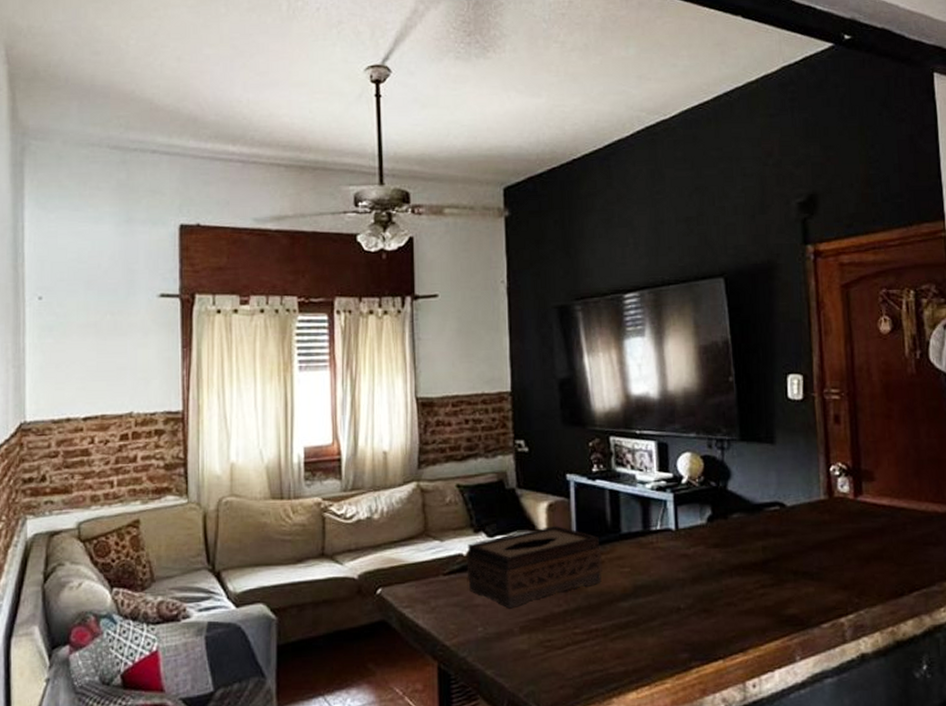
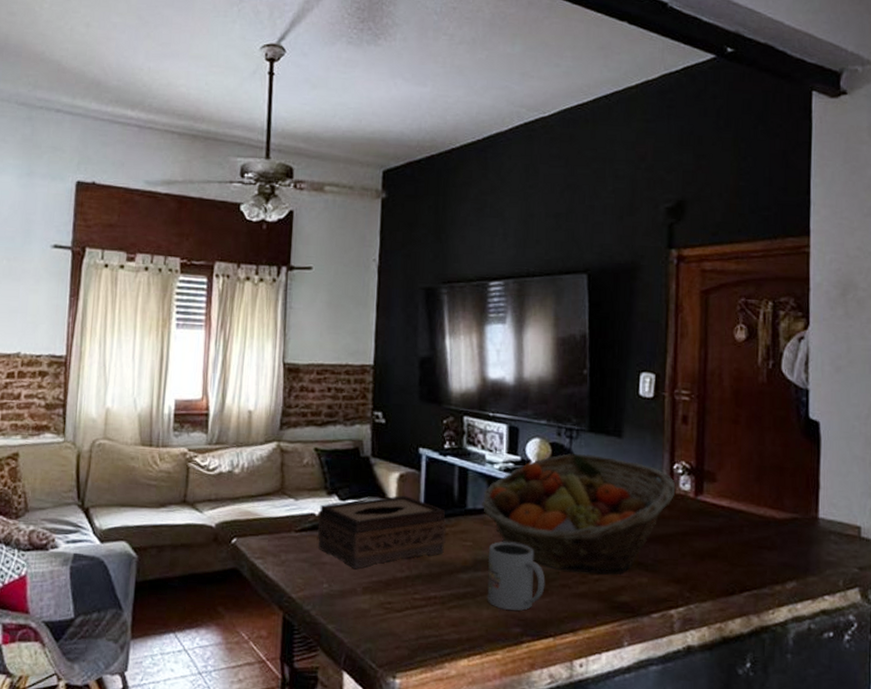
fruit basket: none [636,464,835,589] -> present [482,453,676,574]
mug: none [647,564,710,635] -> present [487,542,545,611]

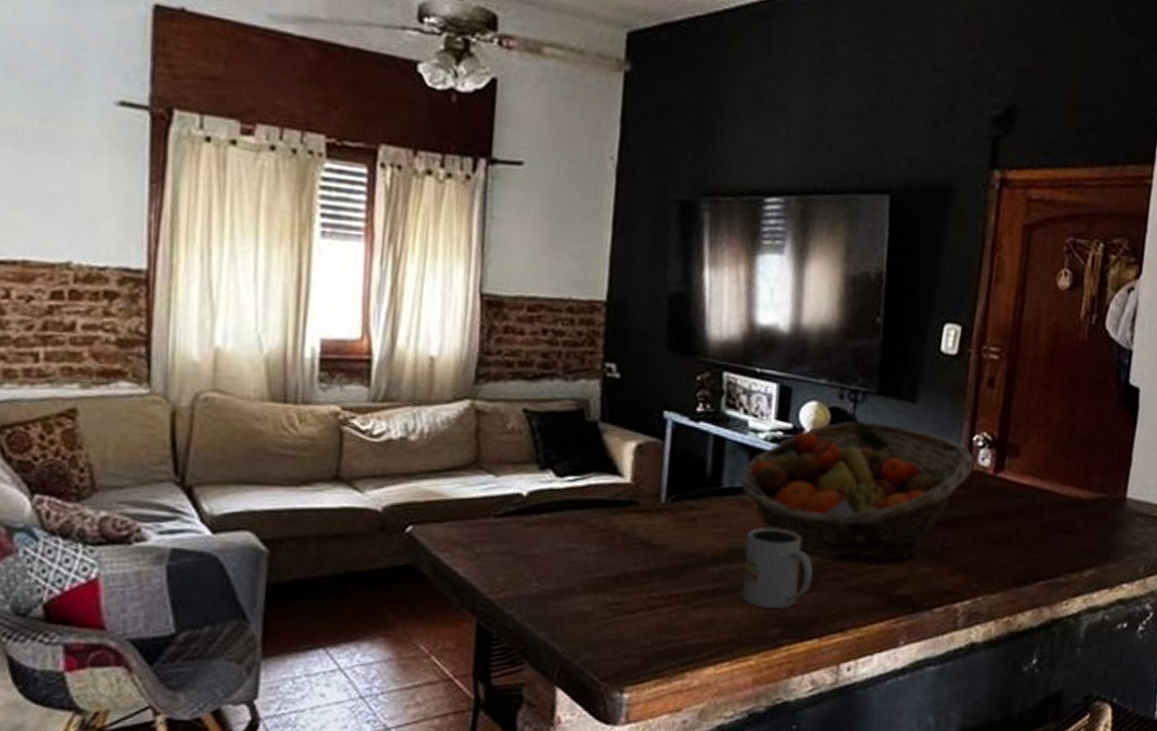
tissue box: present [317,495,447,570] -> none [524,470,696,563]

